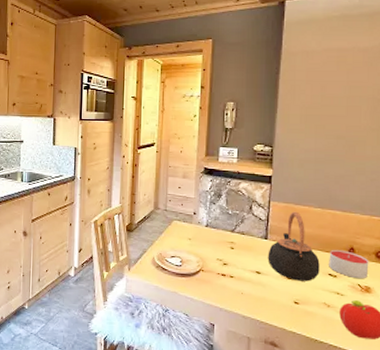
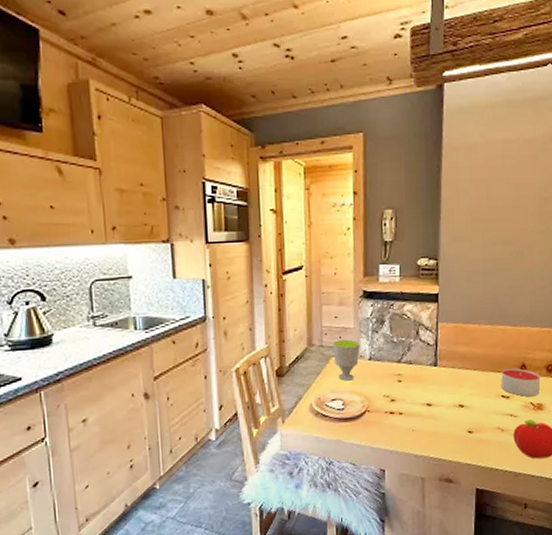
cup: none [175,206,199,242] -> present [333,339,360,381]
teapot: present [267,211,320,282] -> none [438,331,492,408]

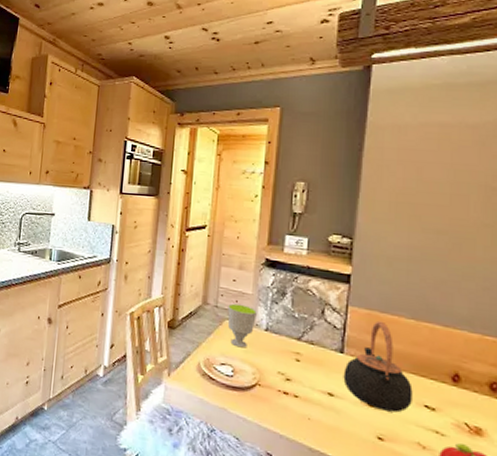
teapot: none [438,331,492,408] -> present [343,320,413,413]
candle: present [501,367,541,397] -> none [425,373,480,417]

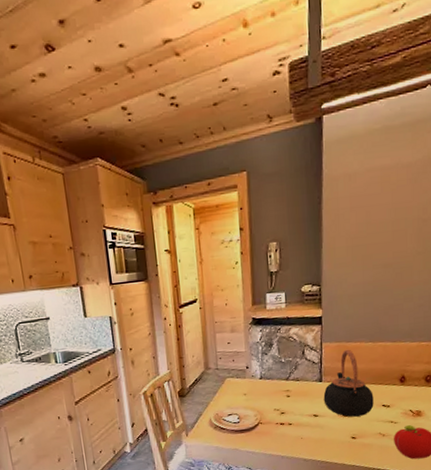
cup: present [227,303,257,348] -> none [227,362,252,398]

